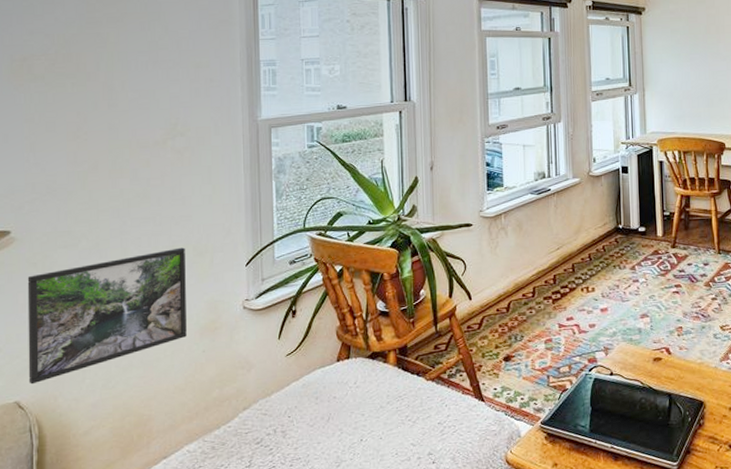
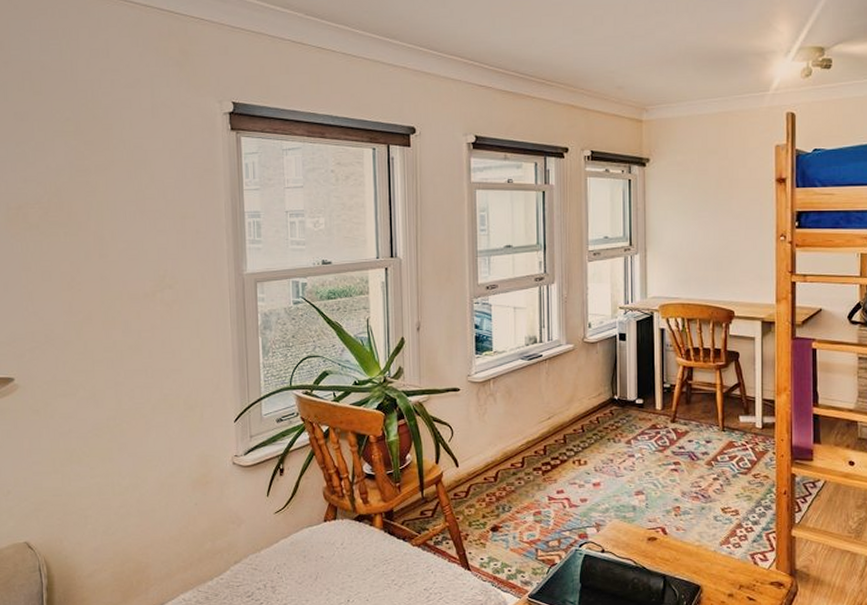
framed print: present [27,247,187,385] -> none [31,401,180,527]

